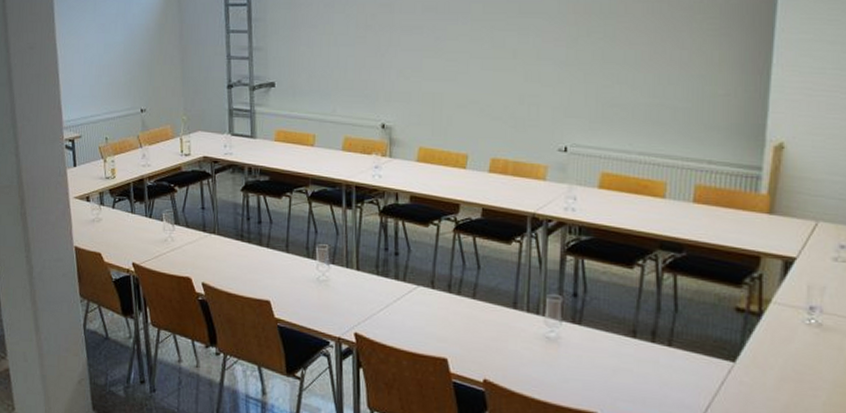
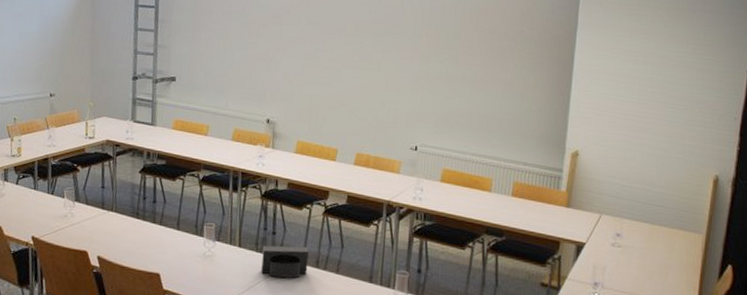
speaker: none [383,268,439,305] -> present [261,245,309,279]

